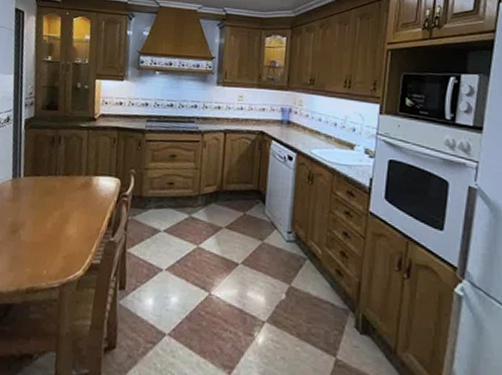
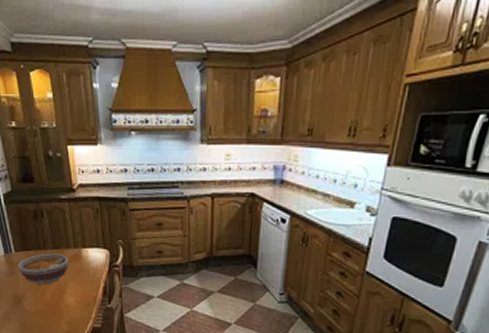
bowl: none [23,179,78,213] -> present [18,253,69,285]

